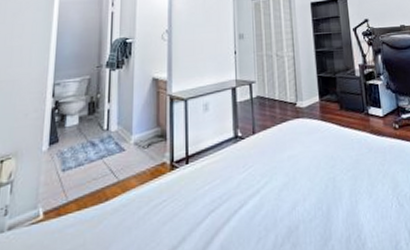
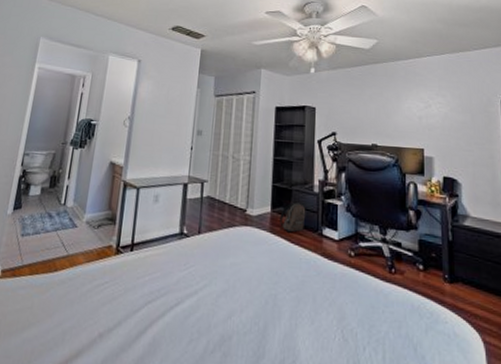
backpack: none [328,87,352,118] -> present [279,201,306,233]

